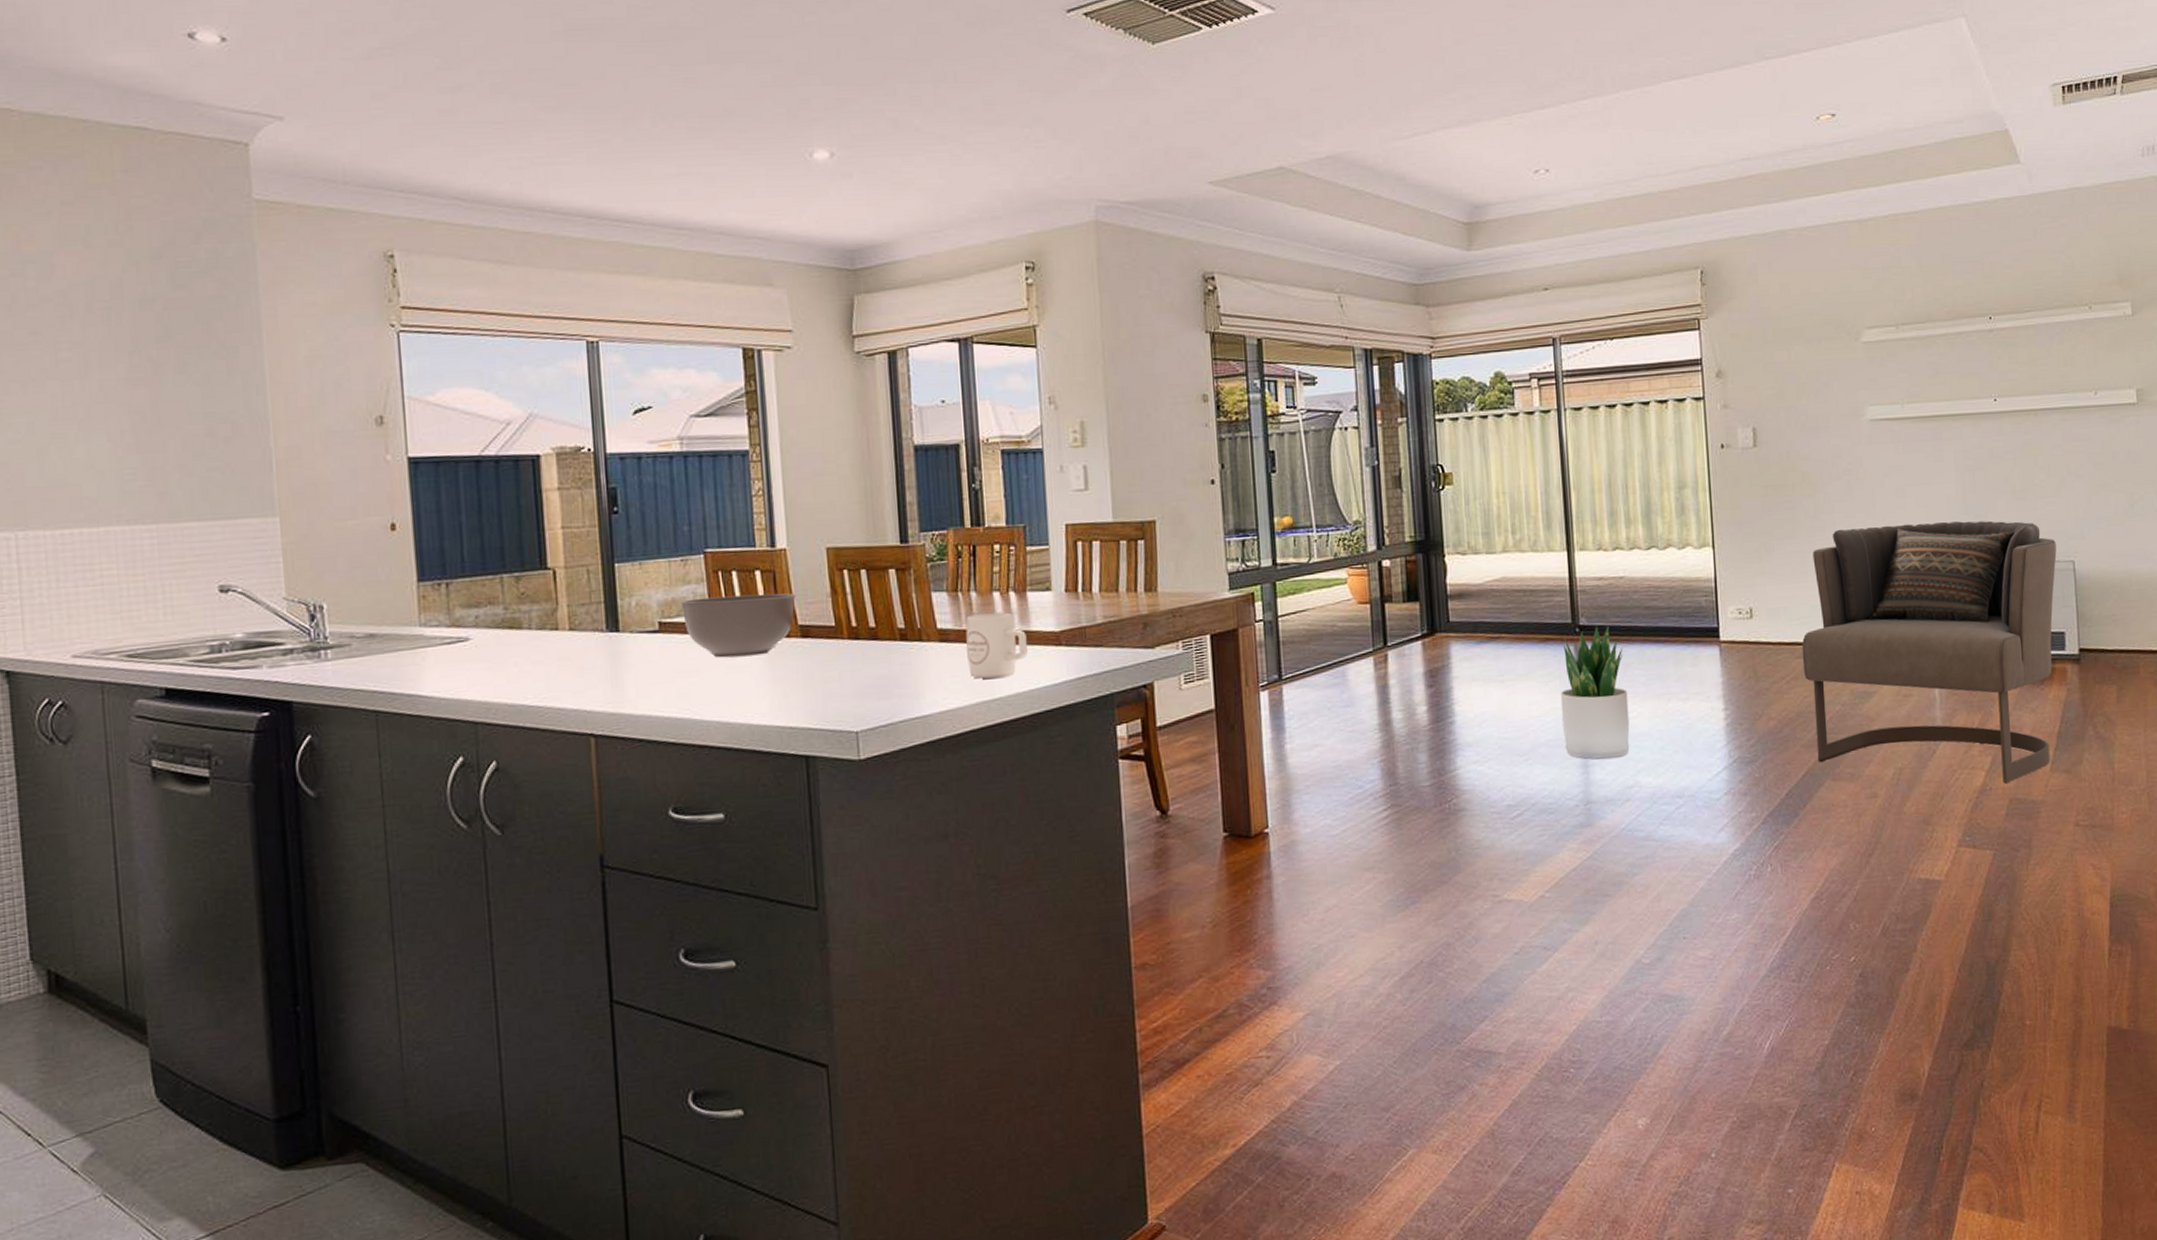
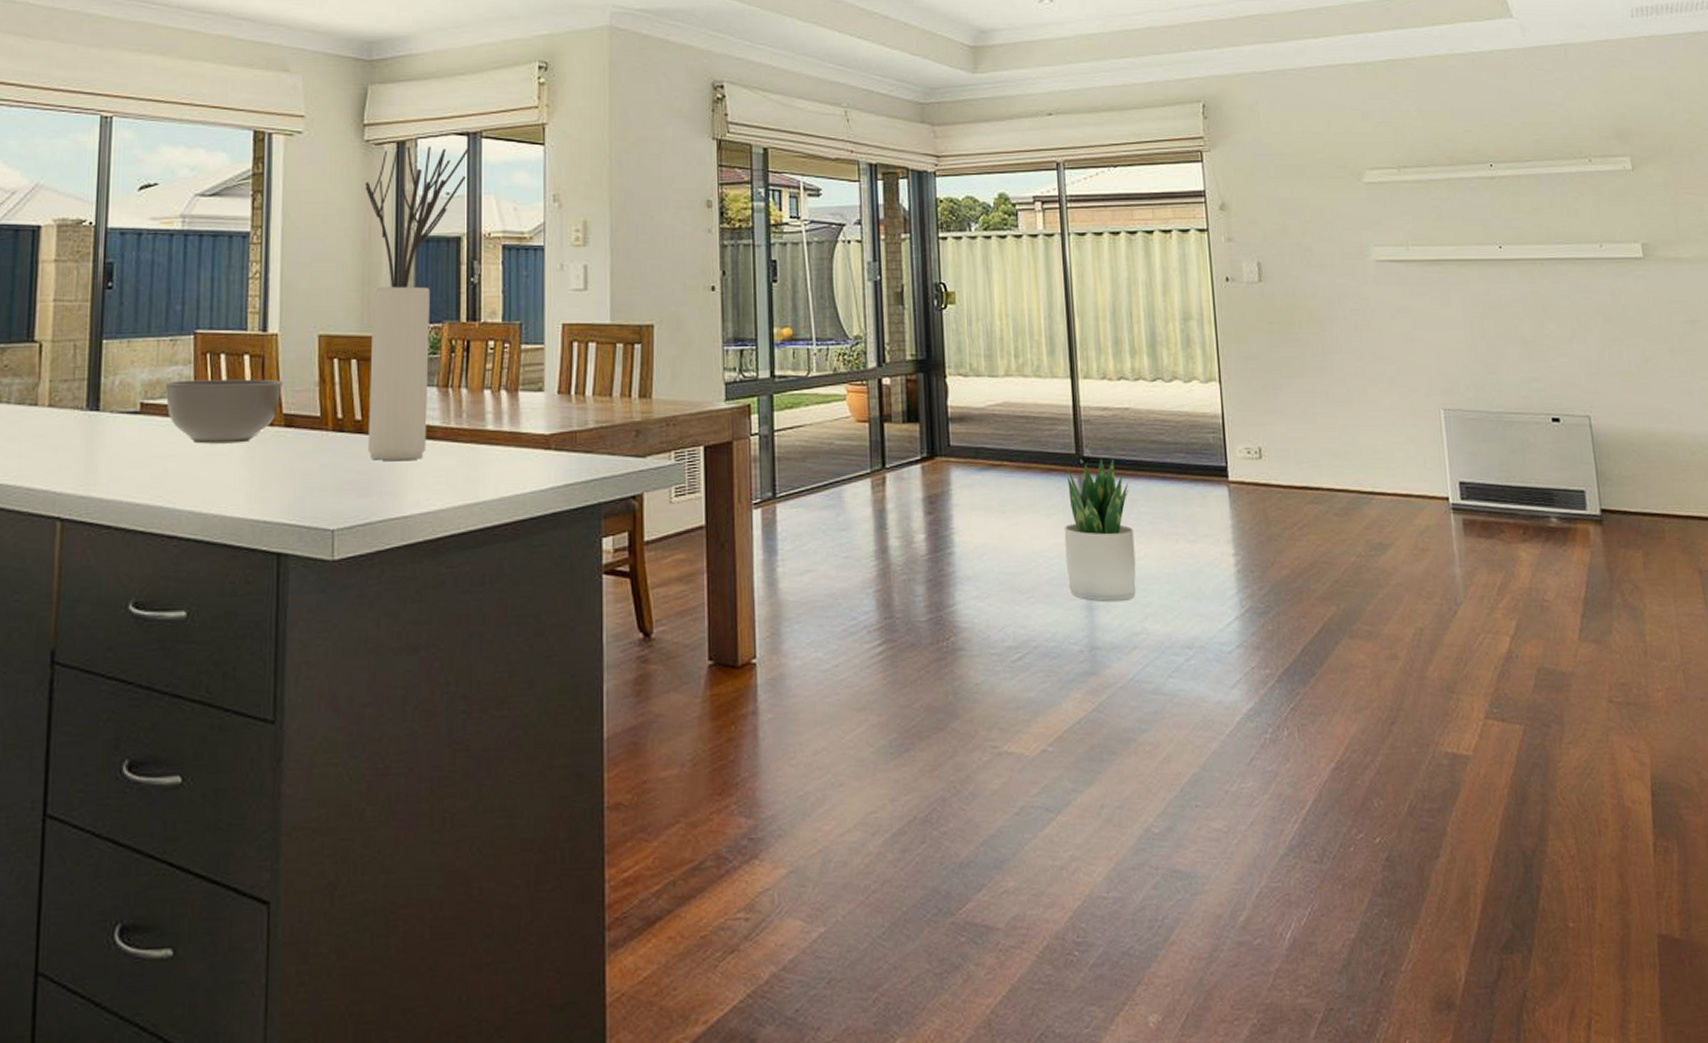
vase: none [859,354,961,665] -> present [365,146,469,460]
mug: present [965,612,1028,679] -> none [453,411,515,480]
armchair: present [1801,521,2057,784] -> none [1313,368,1578,651]

